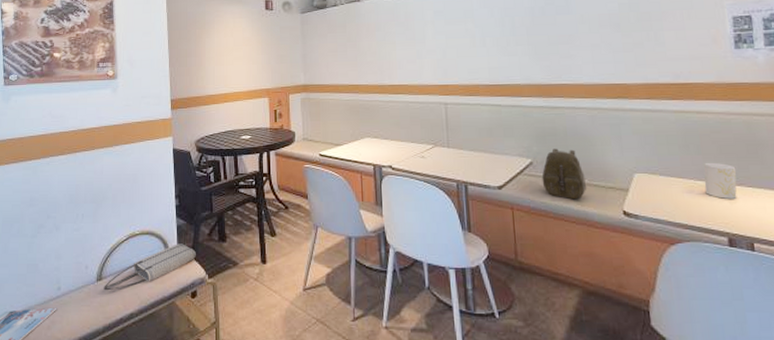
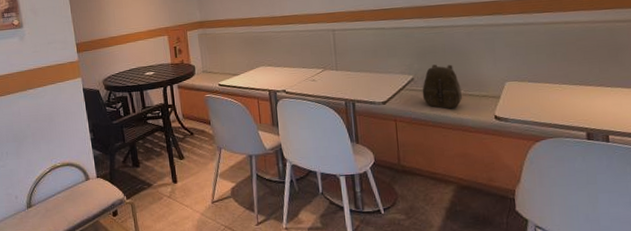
tote bag: present [104,244,196,290] -> none [34,171,114,215]
cup: present [704,162,737,200] -> none [568,67,598,100]

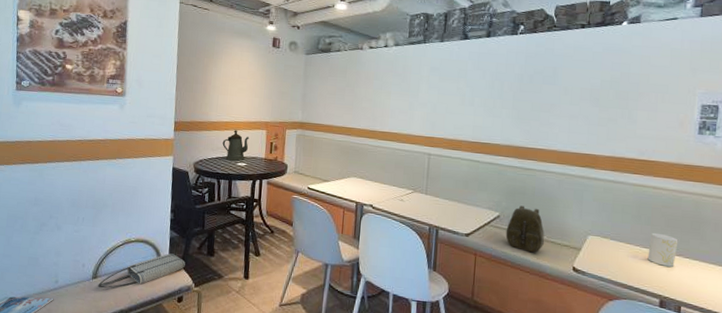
tote bag: none [34,171,114,215] -> present [98,253,185,288]
coffee pot: none [127,41,154,72] -> present [222,130,250,161]
cup: none [568,67,598,100] -> present [647,232,679,268]

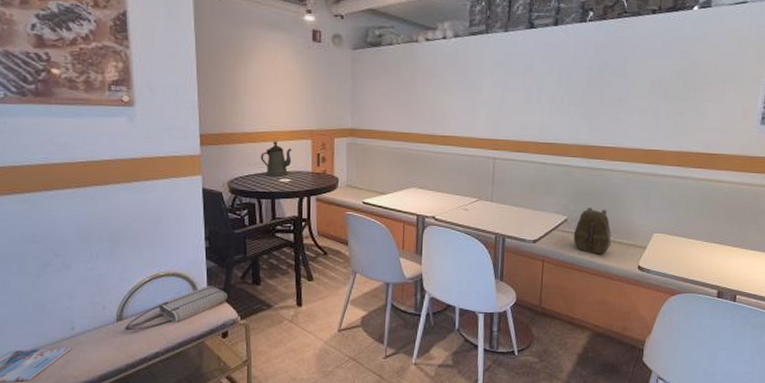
cup: present [647,232,679,268] -> none [708,226,737,259]

